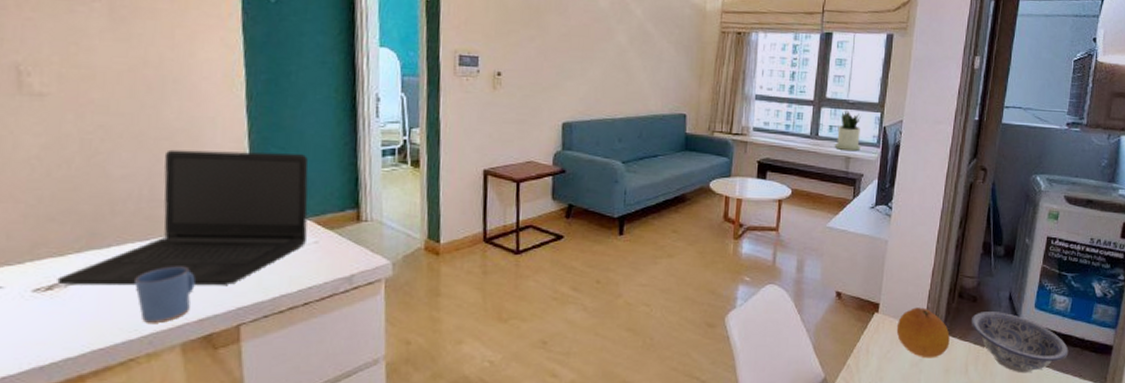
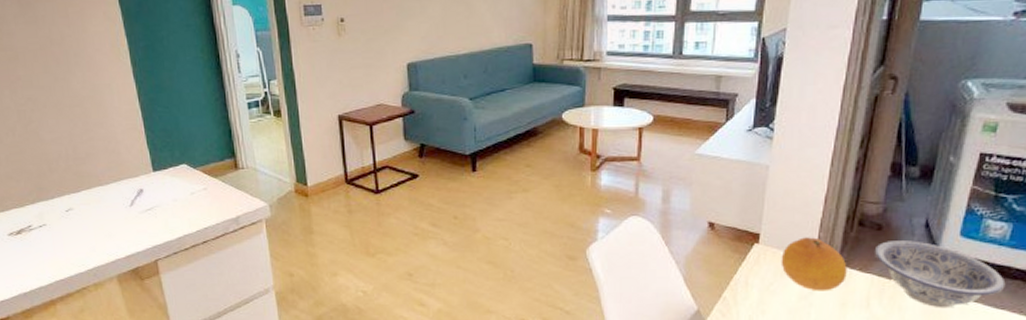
laptop: present [57,149,309,286] -> none [22,112,197,230]
mug: present [134,266,195,323] -> none [75,212,119,259]
planter: present [834,111,861,152] -> none [702,23,734,70]

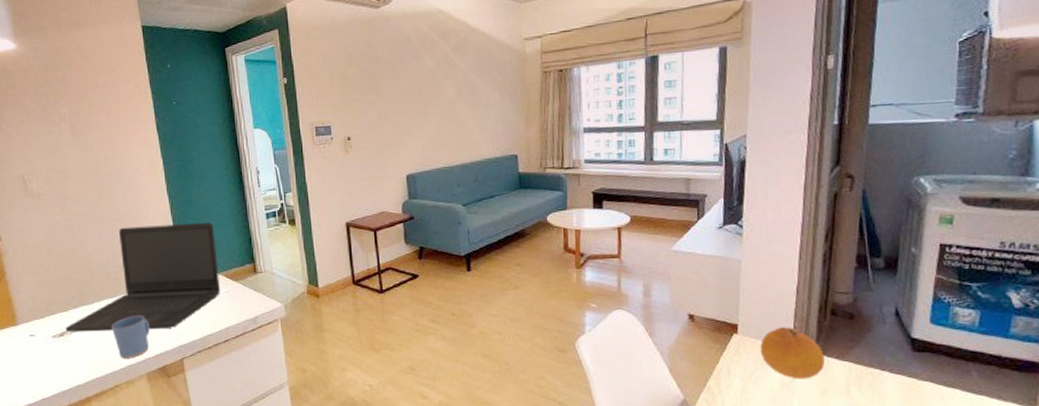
laptop: none [22,112,197,230] -> present [65,222,220,333]
mug: none [75,212,119,259] -> present [112,315,150,358]
bowl: present [874,240,1006,308] -> none [848,328,981,395]

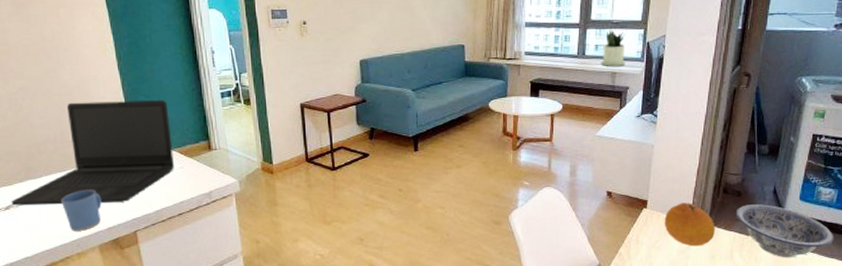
planter: none [671,132,701,173] -> present [600,30,626,67]
bowl: none [848,328,981,395] -> present [735,204,834,258]

